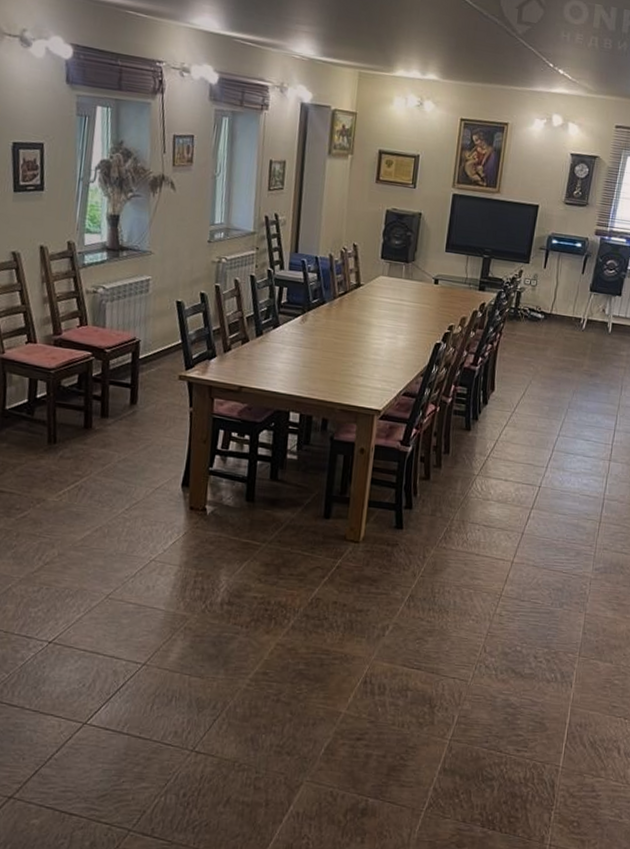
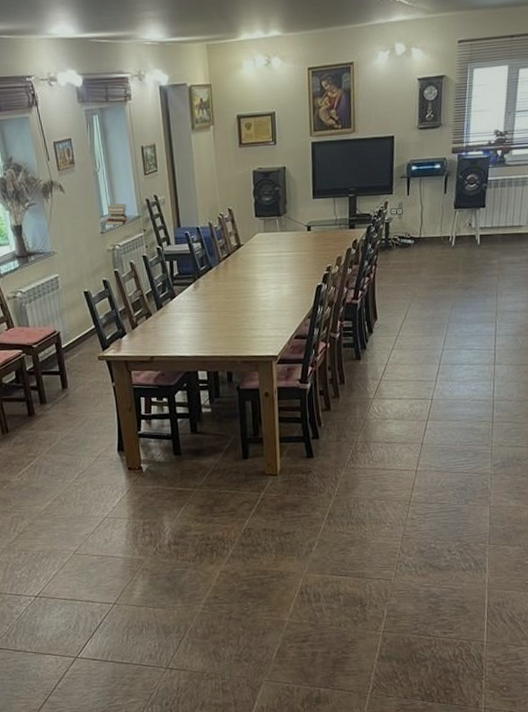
books: none [216,212,244,239] -> present [106,203,128,226]

